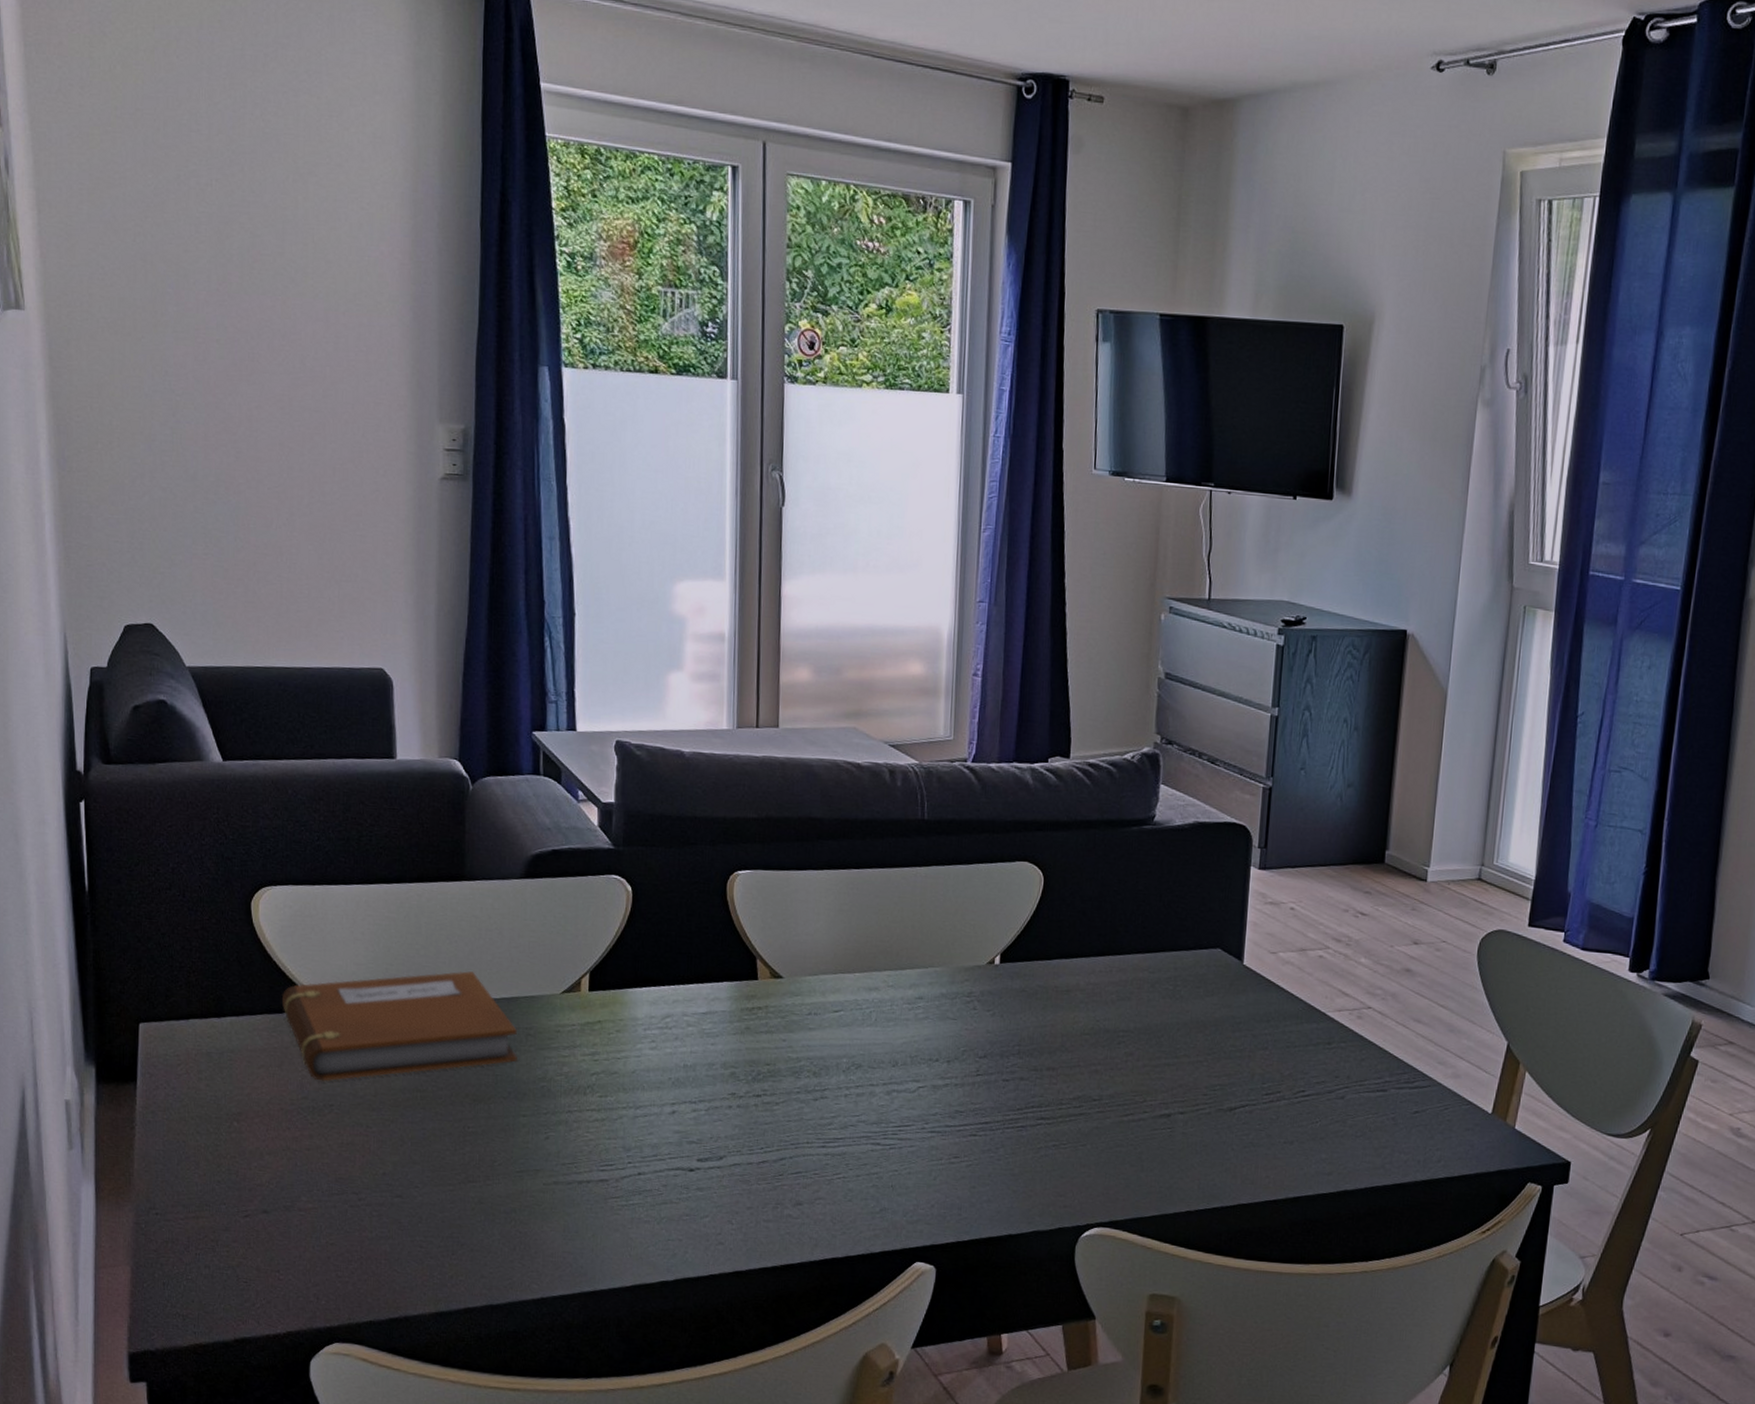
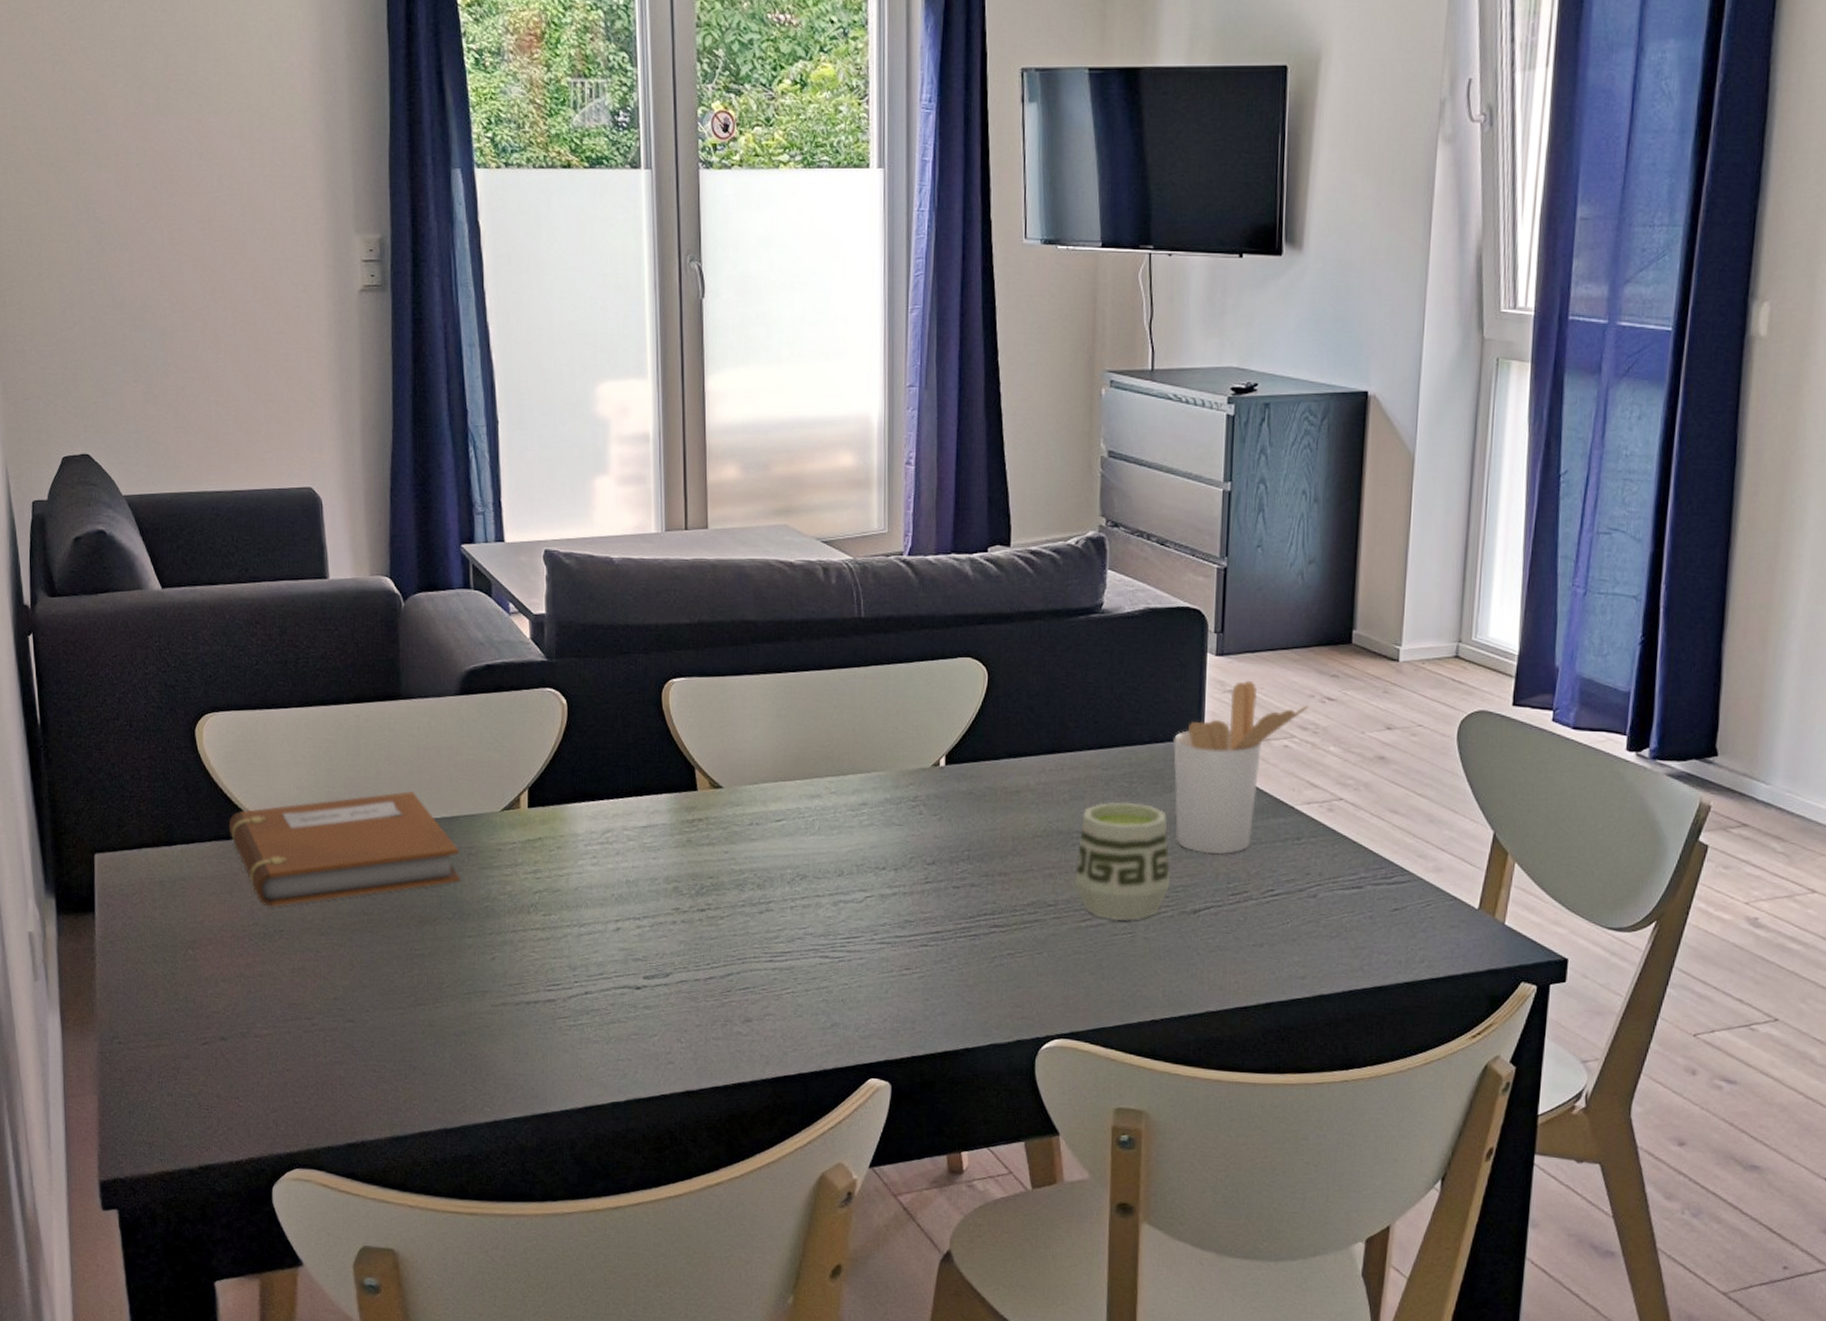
cup: none [1118,1003,1210,1117] -> present [1074,801,1171,921]
utensil holder: none [1215,893,1343,1056] -> present [1173,680,1308,855]

